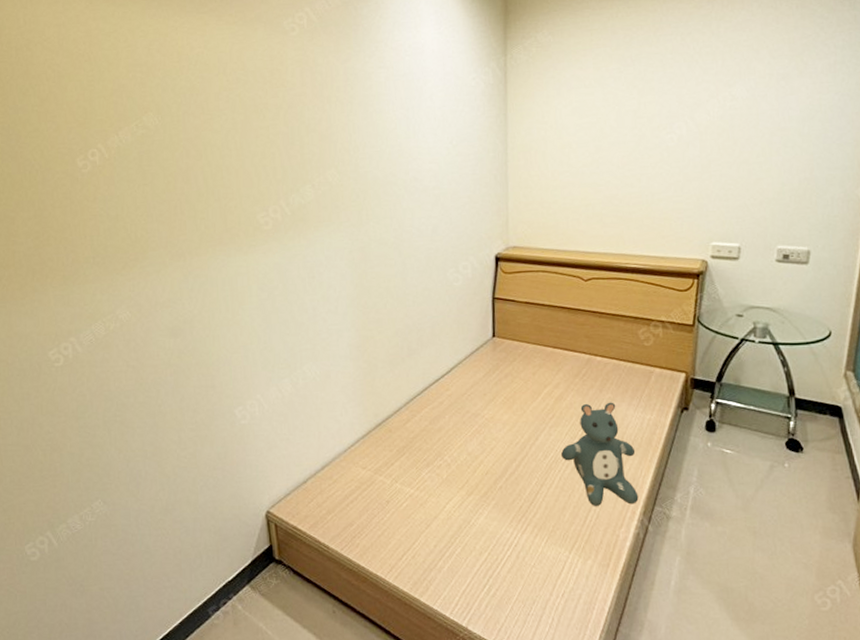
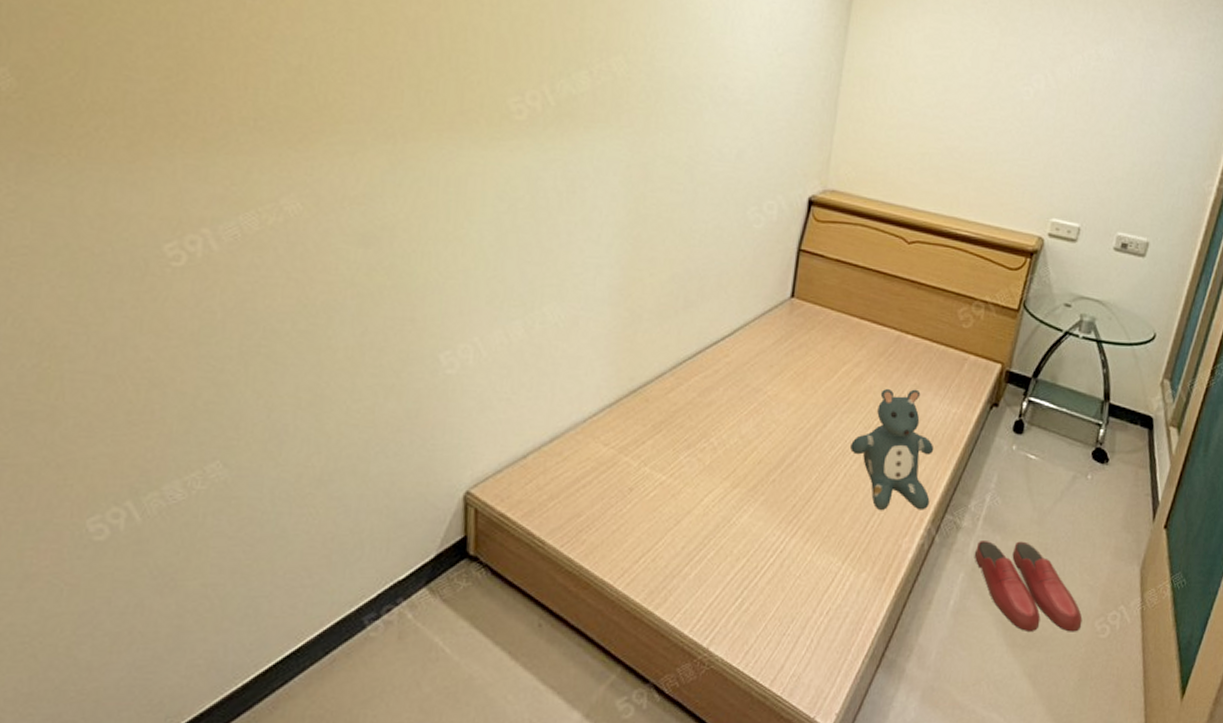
slippers: none [688,526,802,606] -> present [975,541,1083,632]

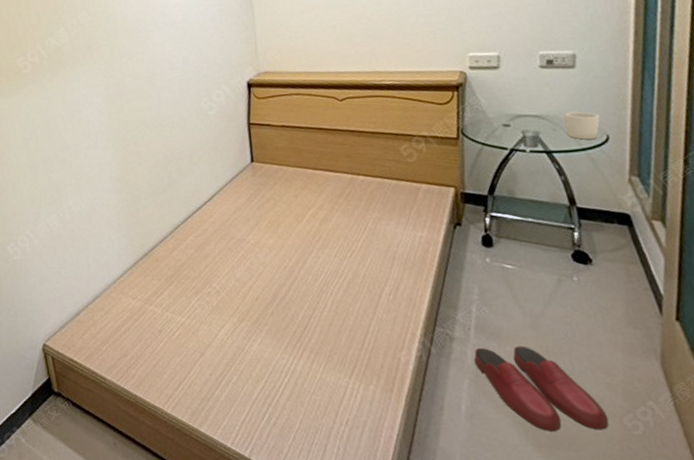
stuffed animal: present [850,389,934,511] -> none [331,221,418,330]
mug: none [1120,302,1153,336] -> present [563,111,600,140]

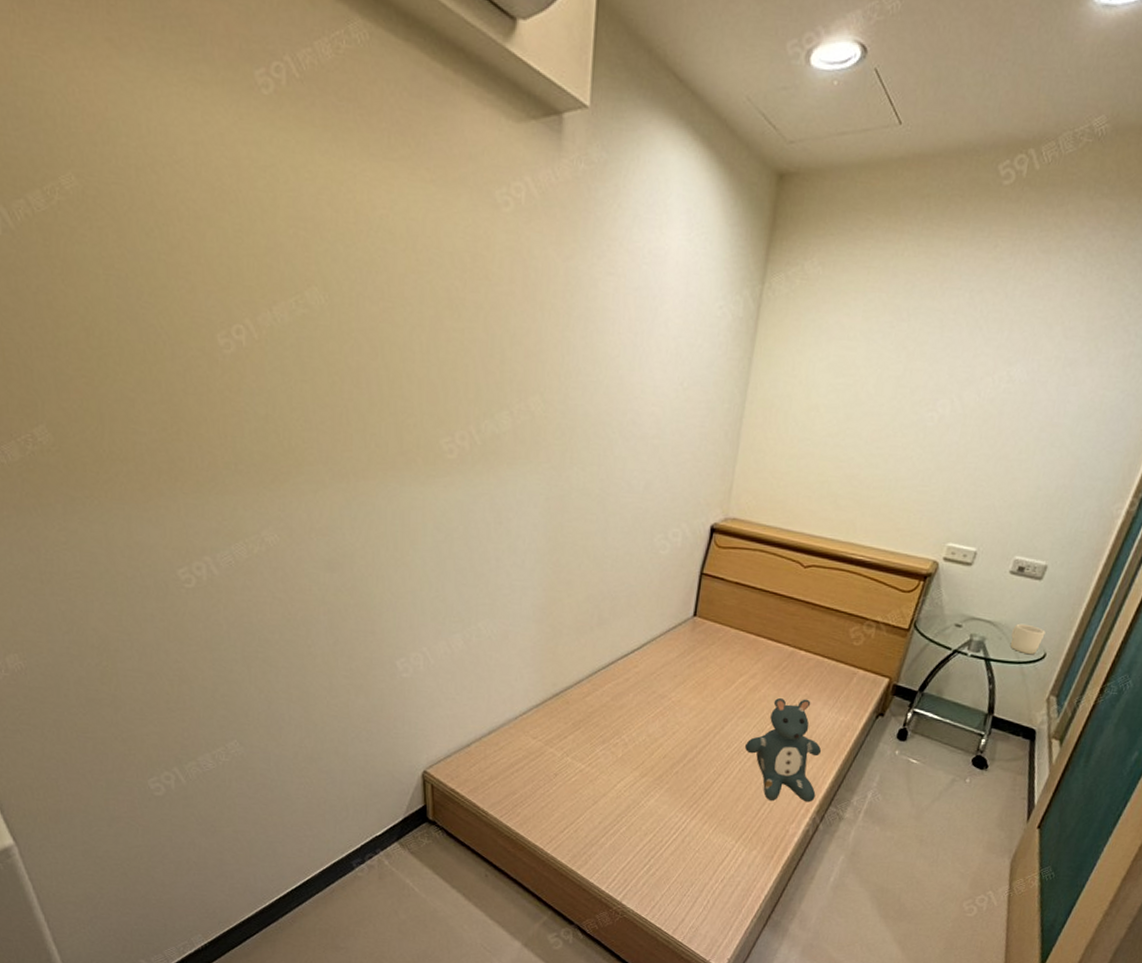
stuffed animal: none [331,221,418,330] -> present [745,698,822,803]
slippers: present [474,345,609,431] -> none [855,830,952,910]

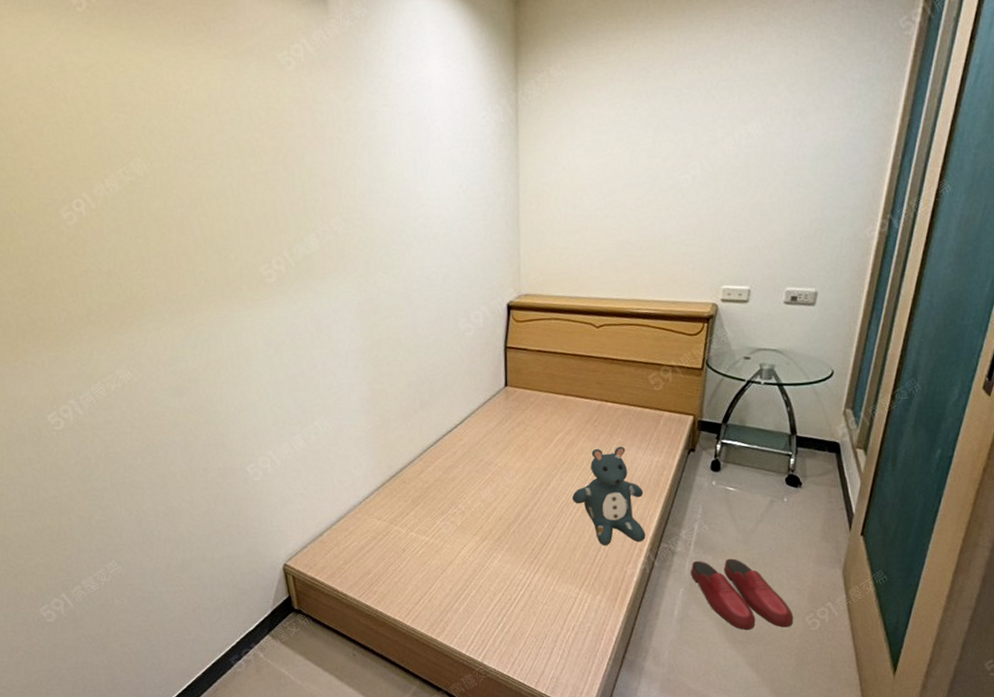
slippers: none [855,830,952,910] -> present [691,558,794,630]
mug: present [1010,623,1046,655] -> none [798,347,829,375]

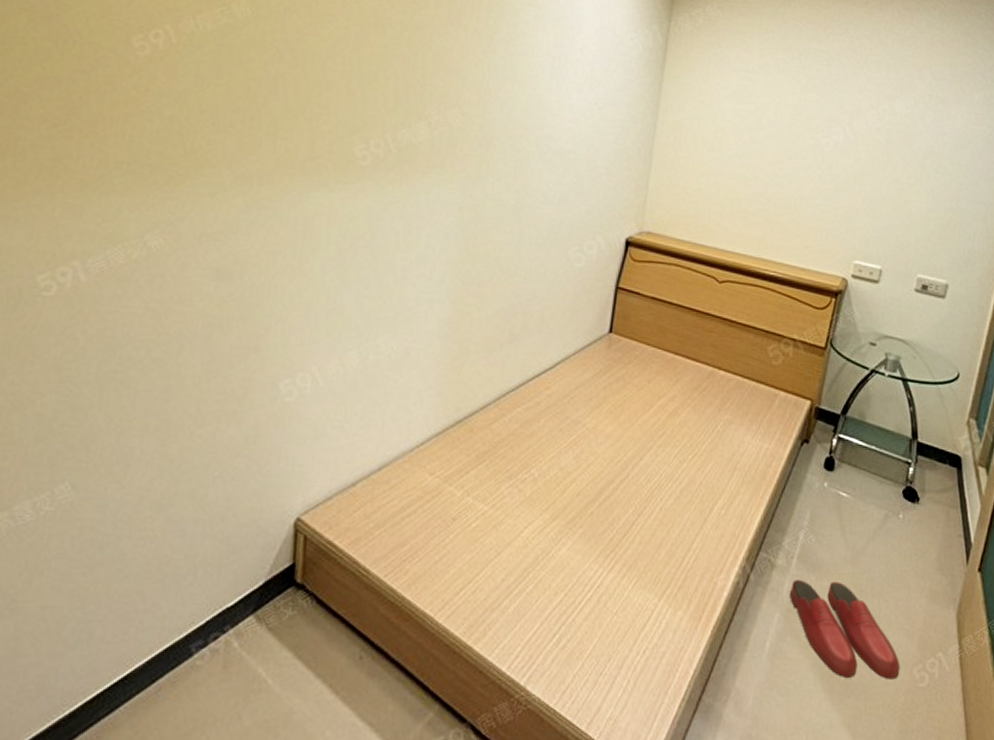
stuffed animal: present [572,446,646,546] -> none [666,424,748,547]

